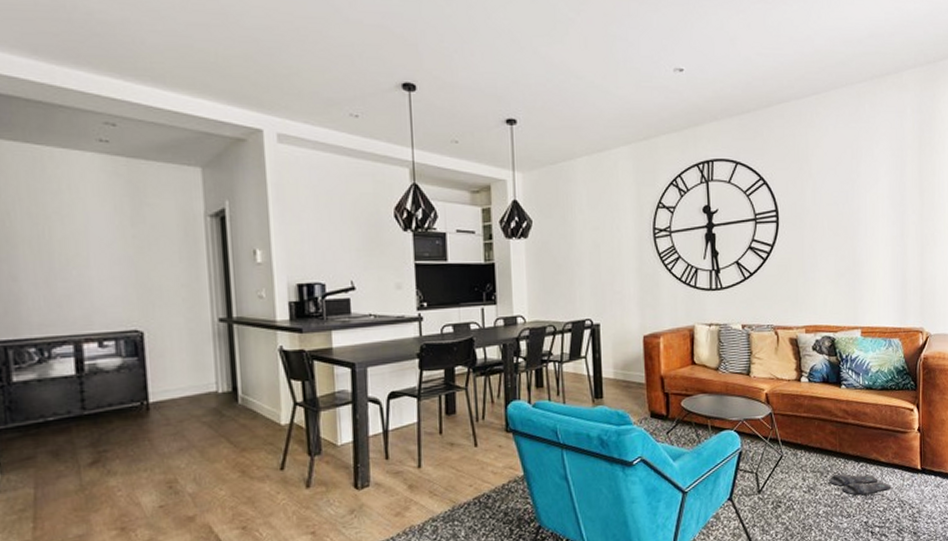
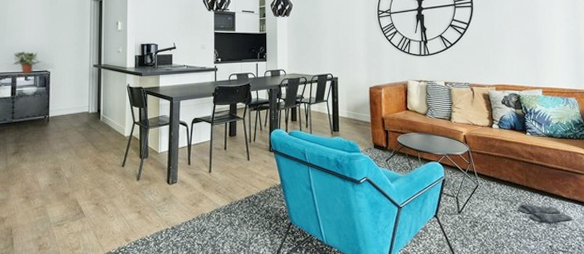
potted plant: none [72,300,127,338] -> present [12,51,42,74]

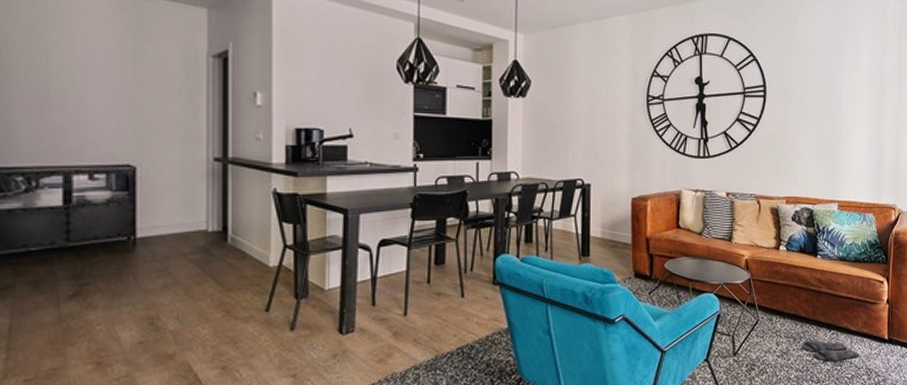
potted plant: present [12,51,42,74] -> none [64,132,120,170]

